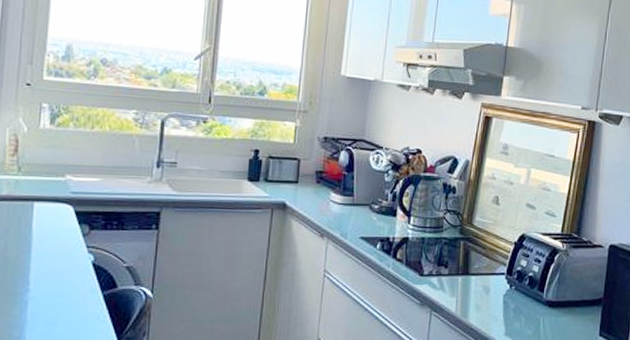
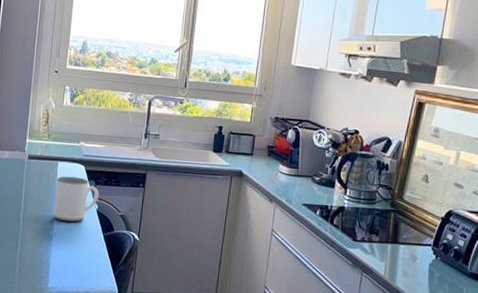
mug: none [28,221,96,280] -> present [53,176,100,222]

